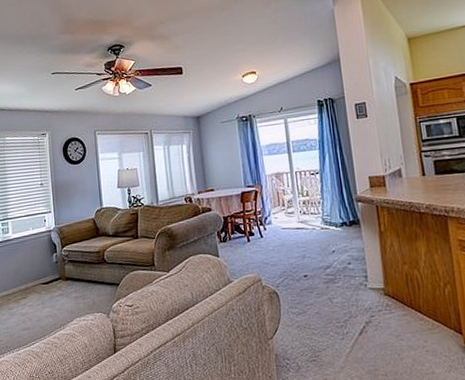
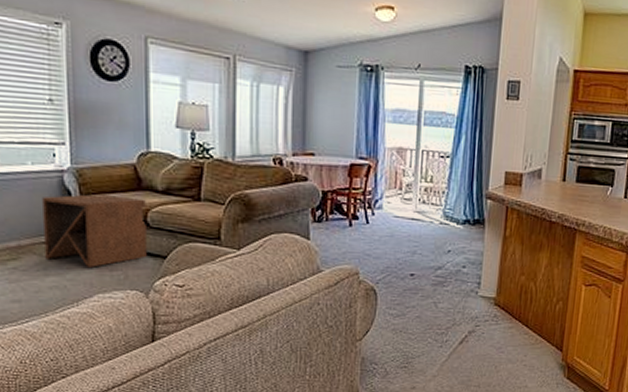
side table: none [39,242,106,298] -> present [42,193,147,268]

